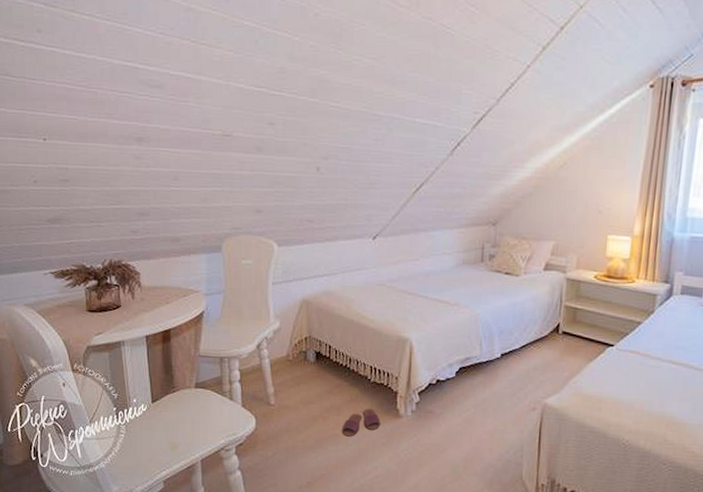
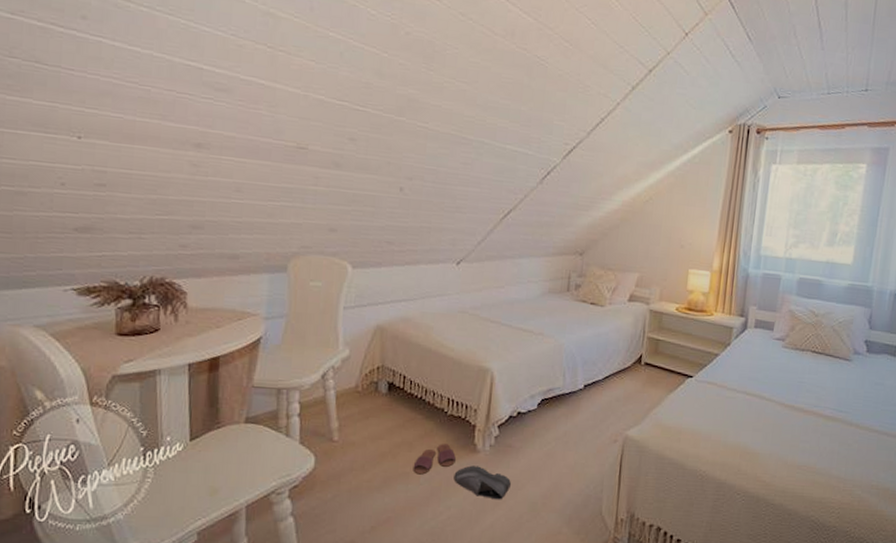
shoe: none [379,429,433,462] -> present [454,465,511,500]

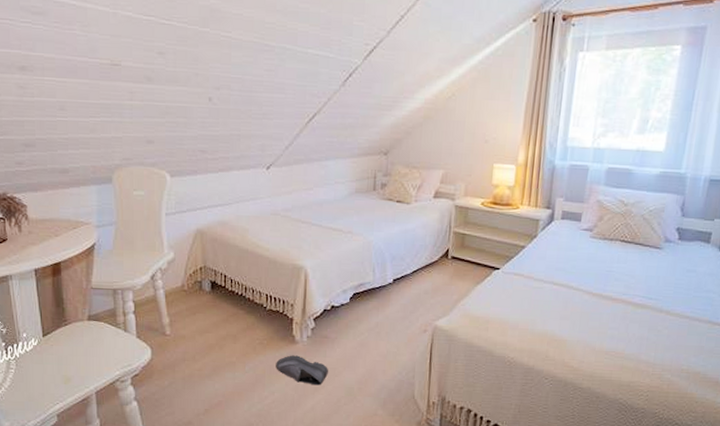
slippers: present [413,444,456,475] -> none [238,336,276,364]

